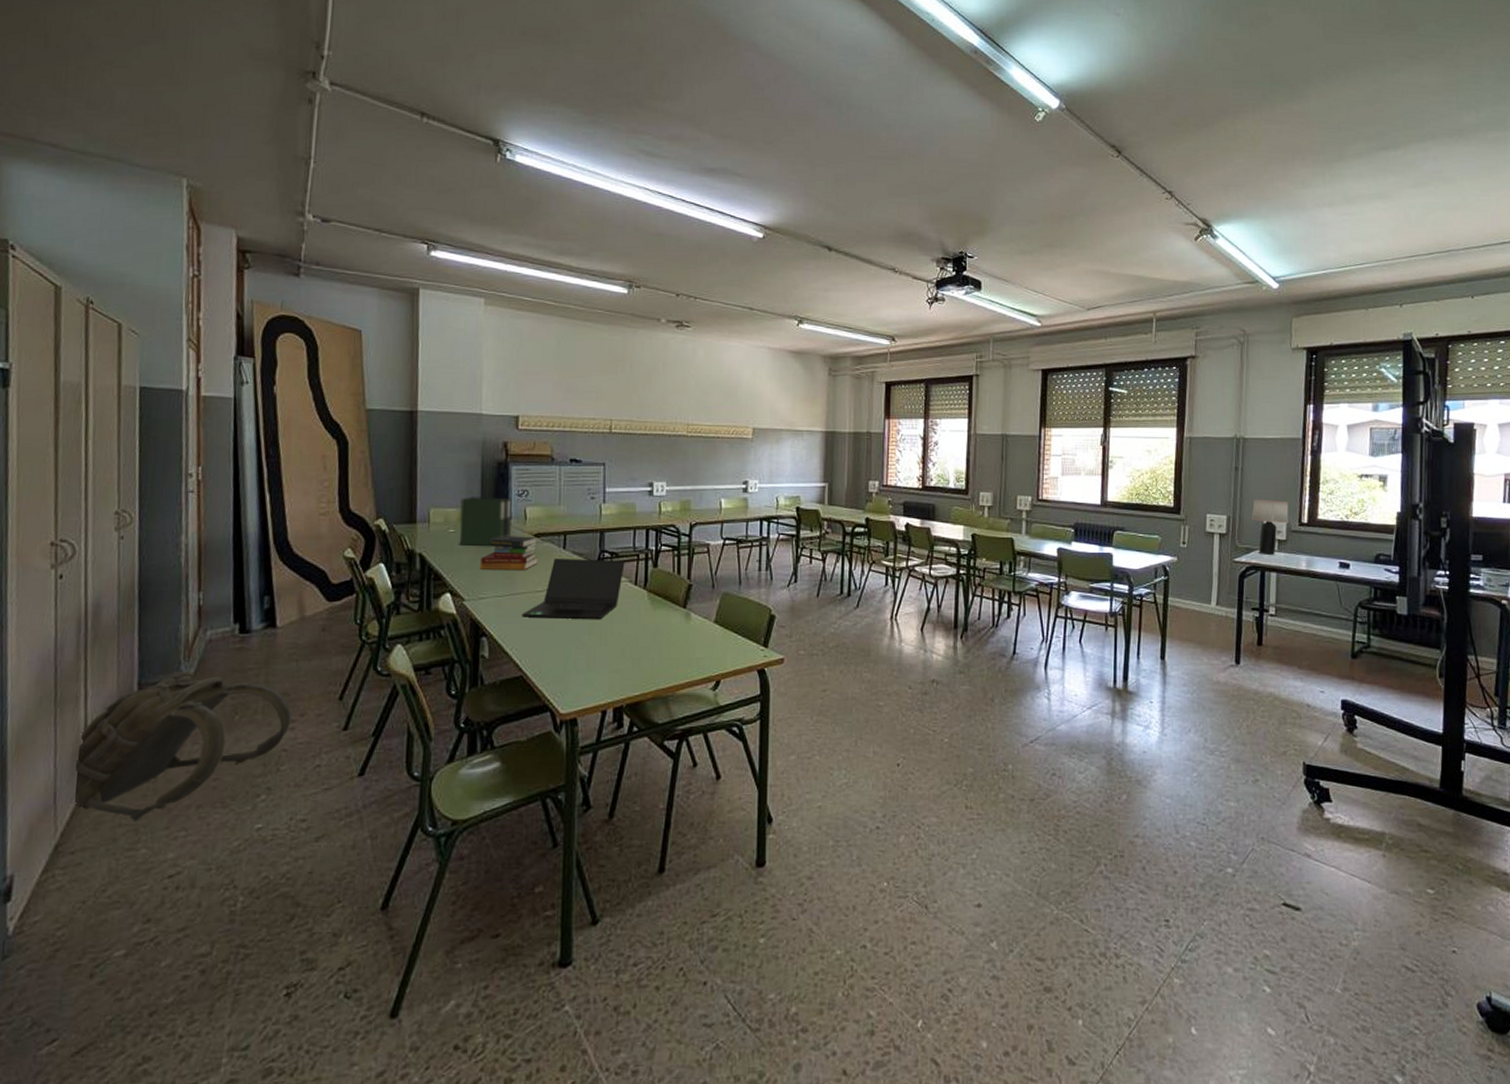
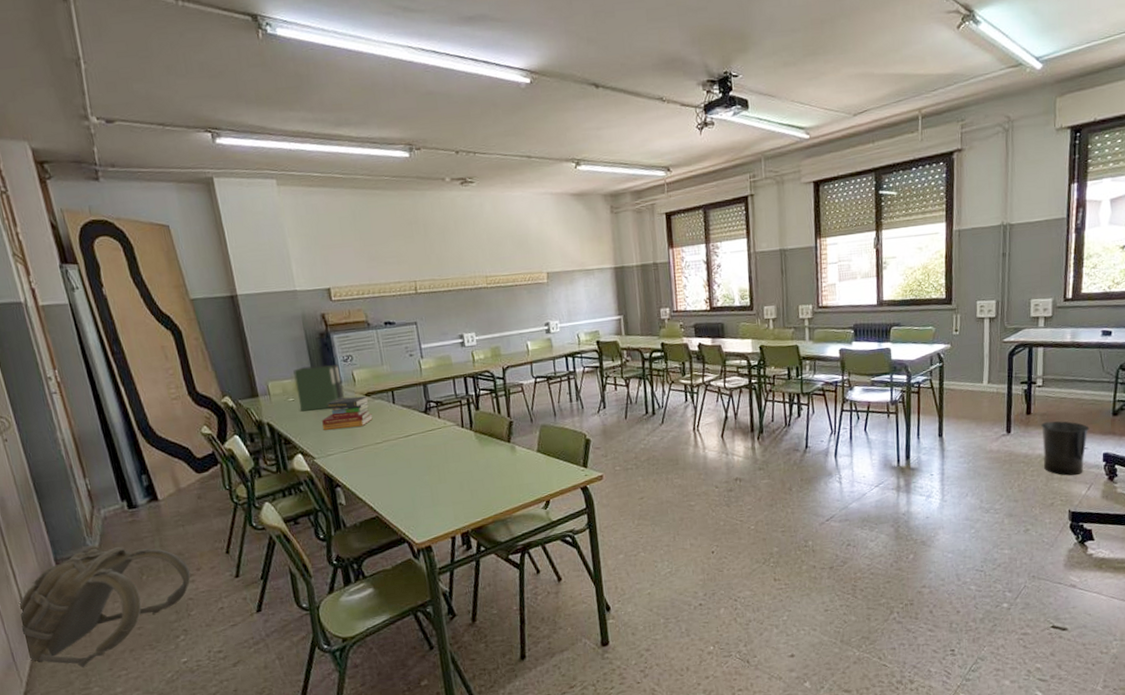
laptop: present [522,558,625,620] -> none [367,407,451,467]
table lamp: present [1250,499,1289,555] -> none [1018,280,1054,333]
waste bin: none [1273,656,1326,721] -> present [1041,421,1089,476]

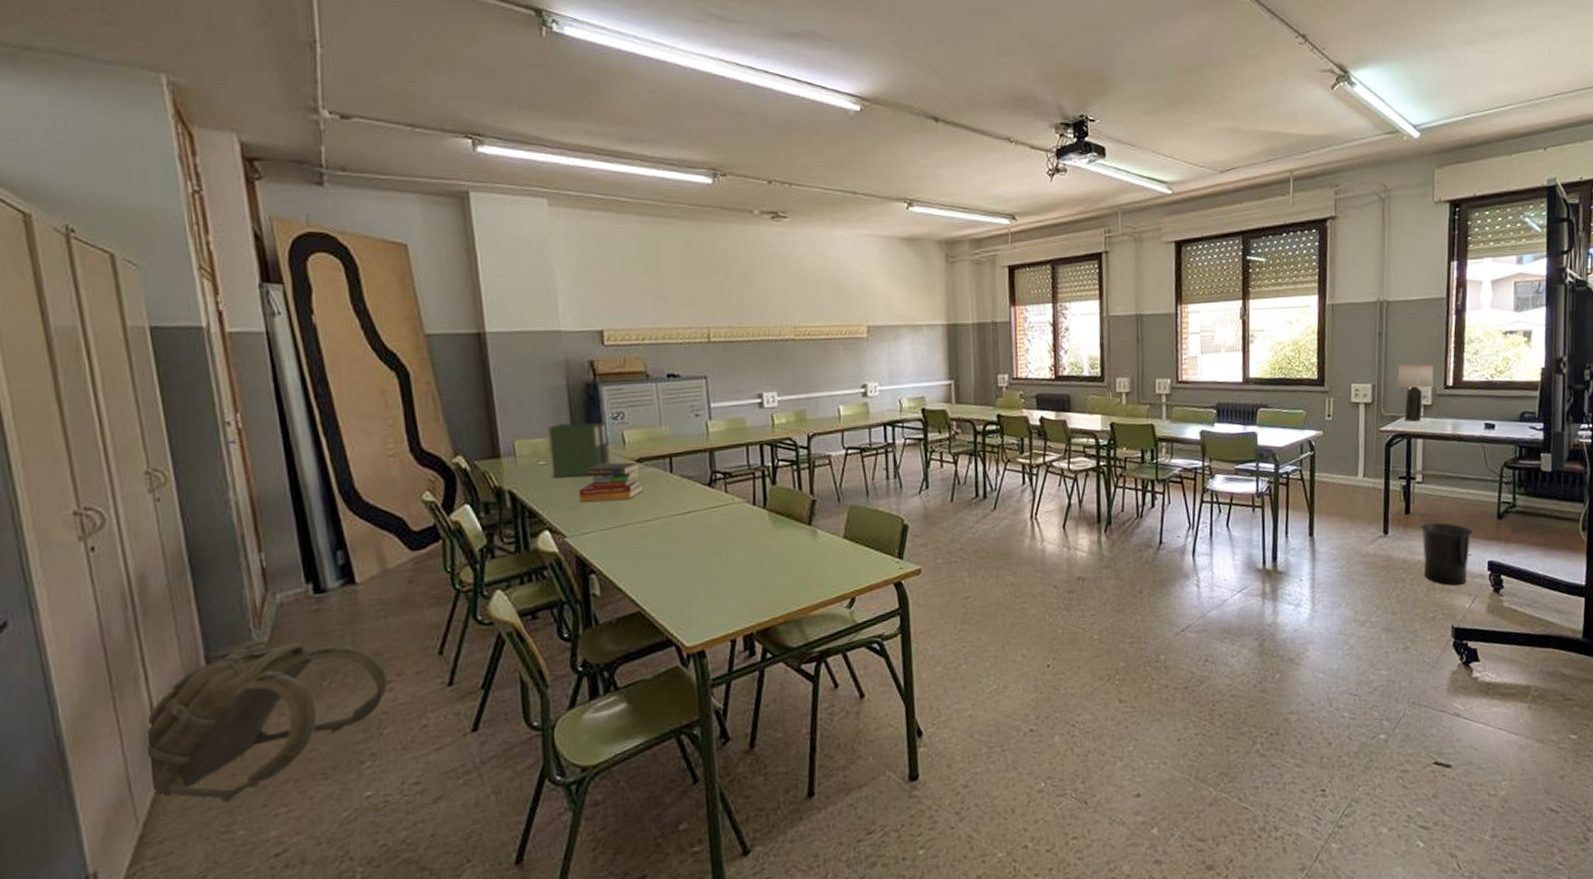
table lamp: none [1018,280,1054,333] -> present [1395,364,1434,422]

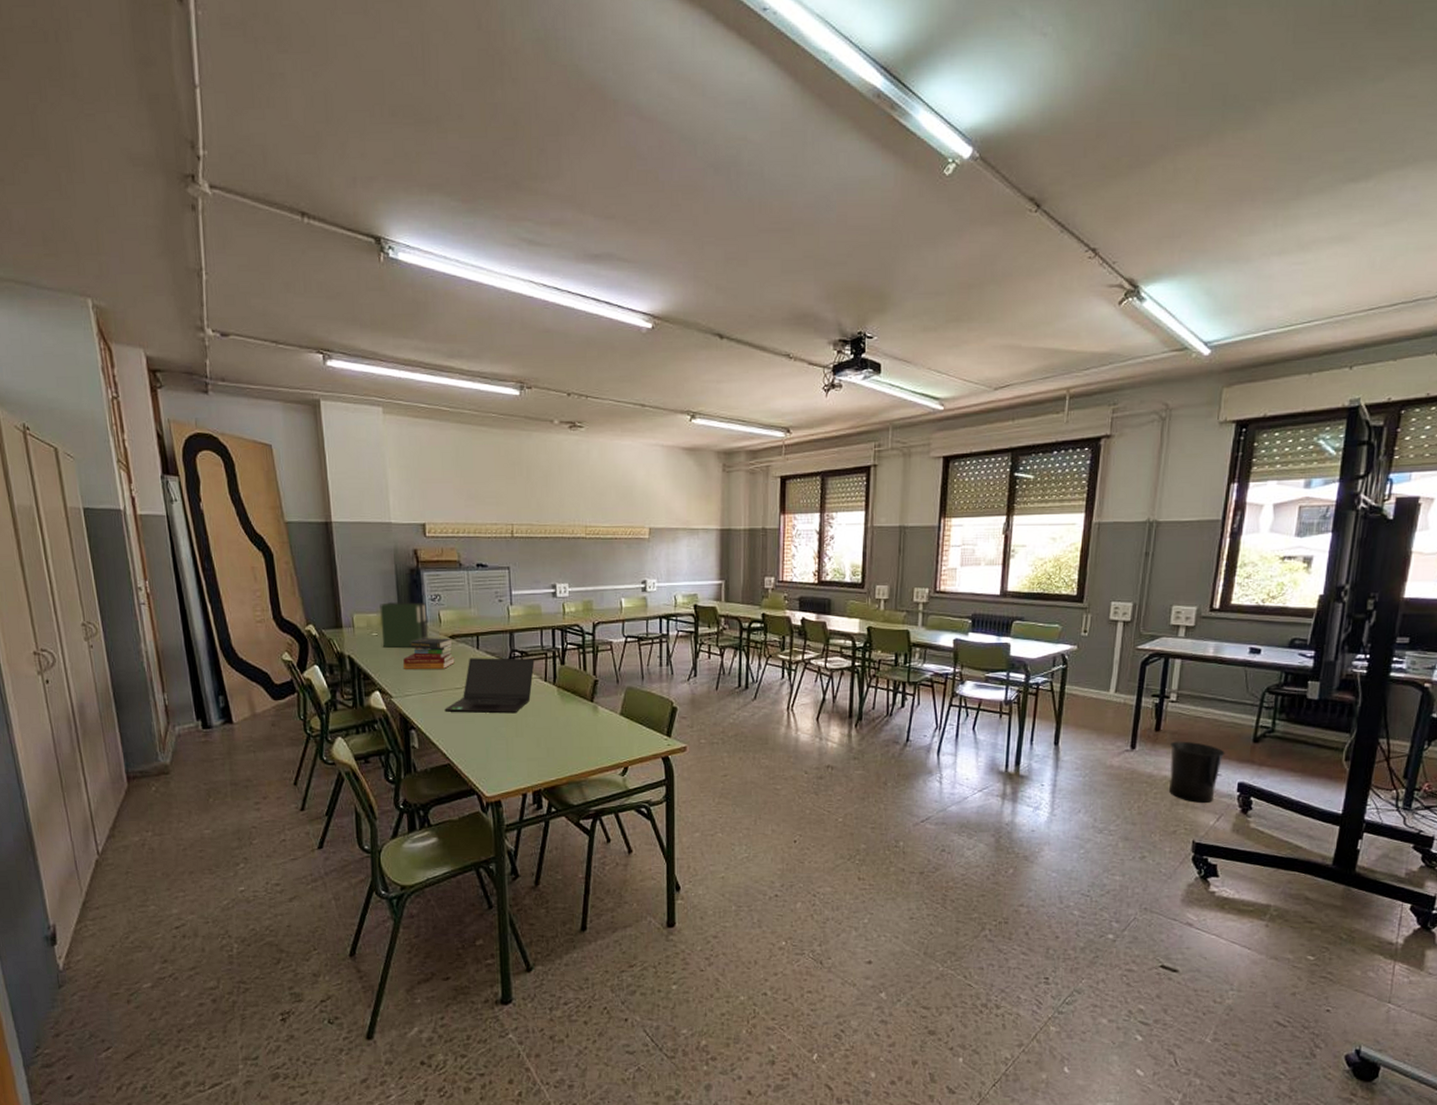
backpack: present [145,642,389,803] -> none [85,764,257,884]
laptop: none [632,480,741,550] -> present [444,658,535,714]
table lamp: present [1395,364,1434,422] -> none [1158,585,1200,642]

